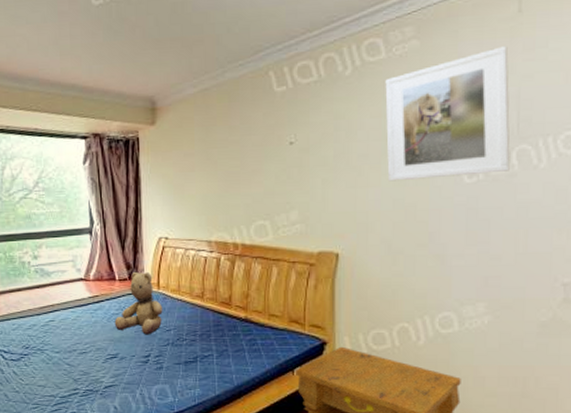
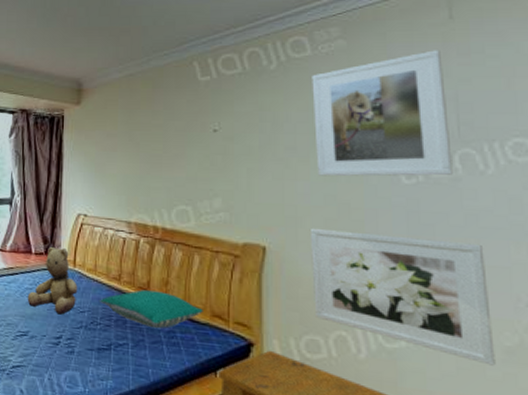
pillow: none [185,304,281,339] -> present [100,289,203,329]
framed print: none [379,231,532,339] -> present [309,228,496,366]

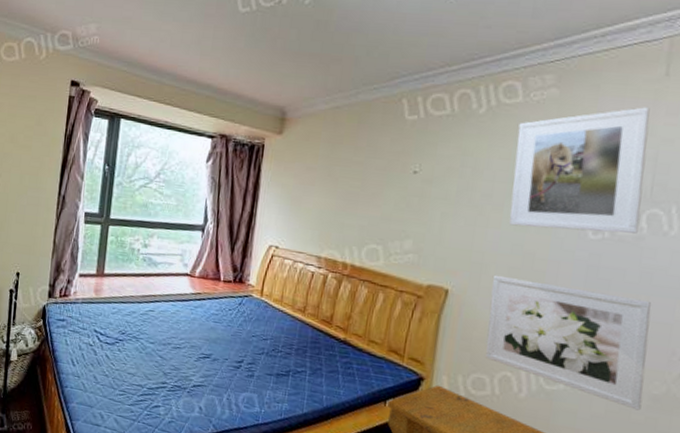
teddy bear: present [27,246,78,315] -> none [212,275,263,341]
pillow: present [100,289,203,329] -> none [283,322,381,360]

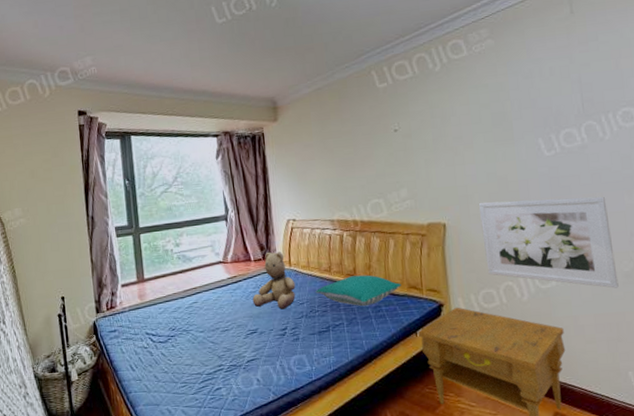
teddy bear: none [212,275,263,341] -> present [252,251,296,310]
pillow: none [283,322,381,360] -> present [315,275,401,307]
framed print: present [509,107,650,234] -> none [469,41,581,159]

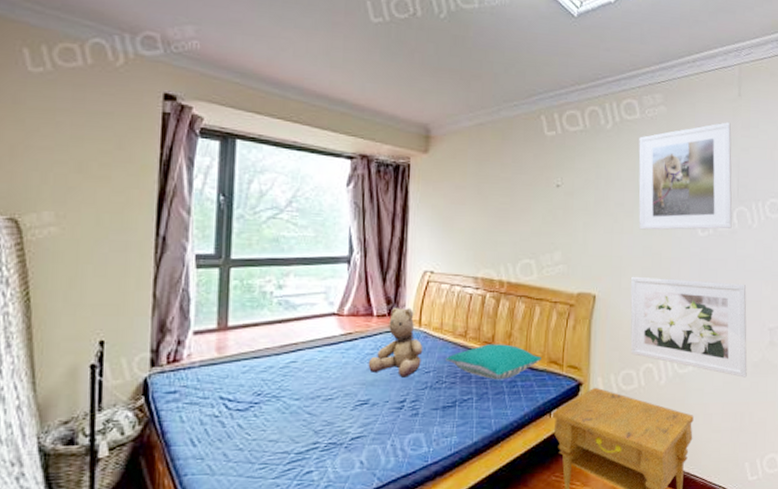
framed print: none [469,41,581,159] -> present [638,122,732,230]

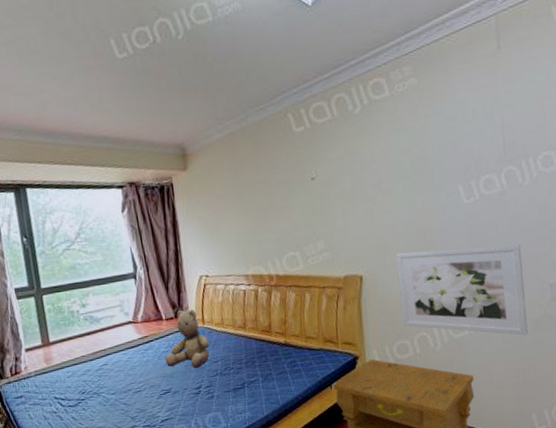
pillow: present [445,344,542,380] -> none [230,330,317,362]
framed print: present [638,122,732,230] -> none [390,80,500,207]

